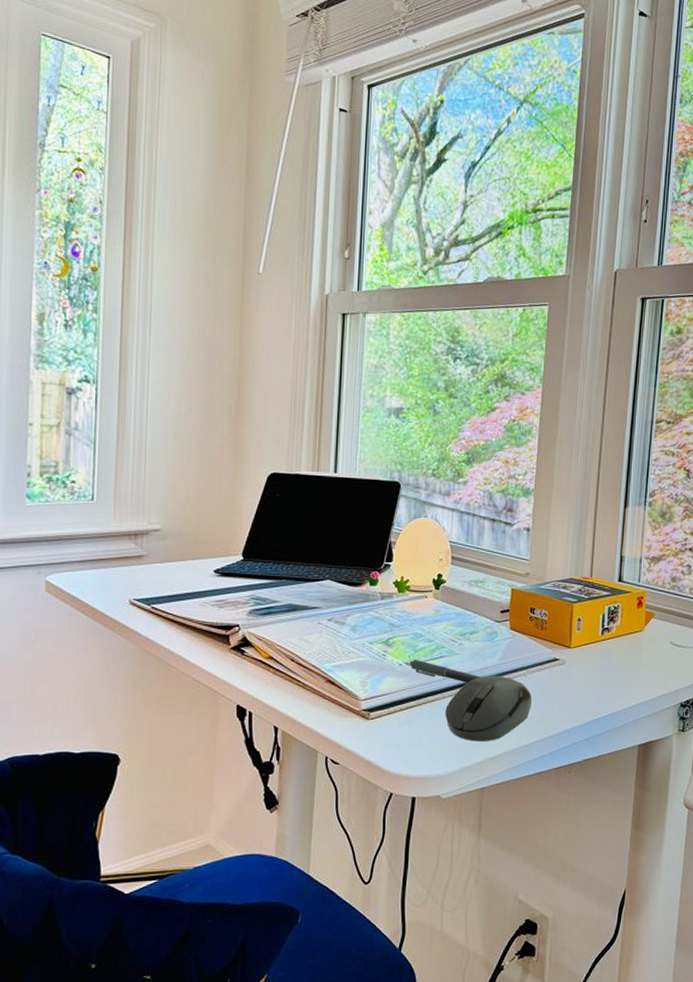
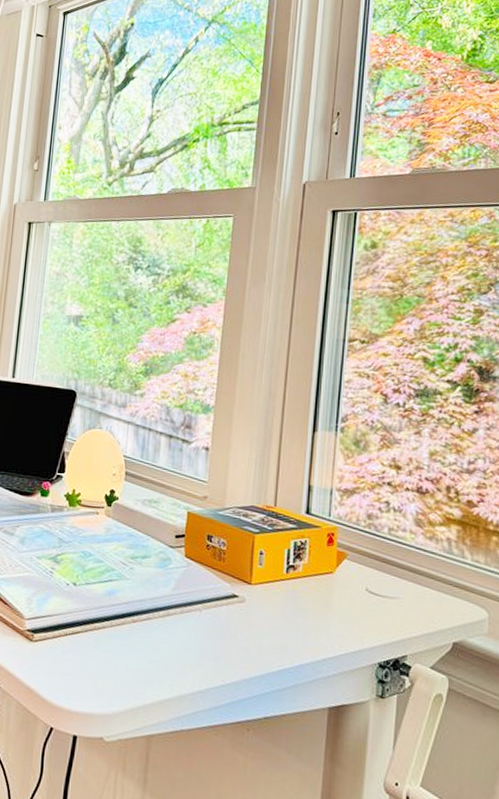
pen: present [409,659,482,684] -> none [76,579,153,614]
computer mouse: present [445,675,532,741] -> none [112,606,207,682]

